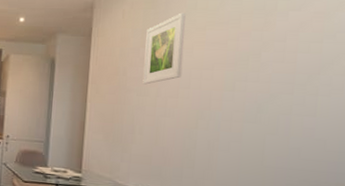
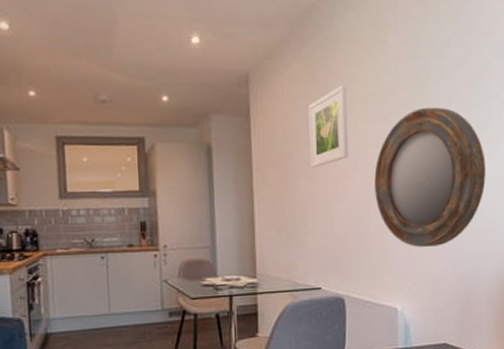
home mirror: none [204,36,336,170] -> present [374,107,486,247]

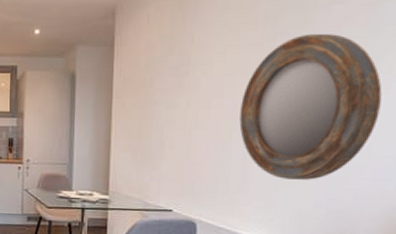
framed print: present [309,84,349,168] -> none [171,13,217,96]

